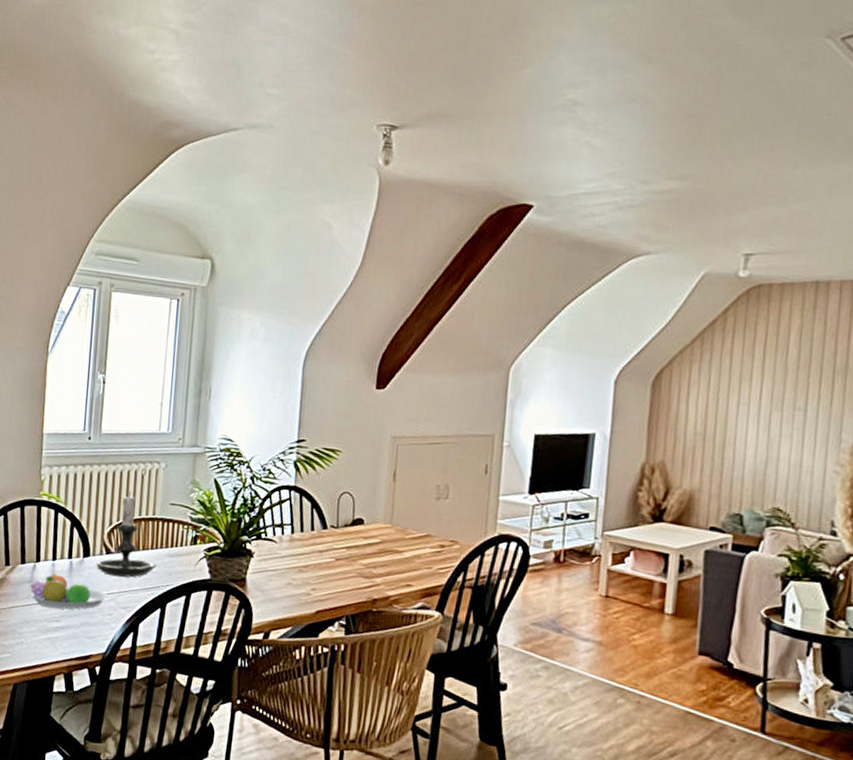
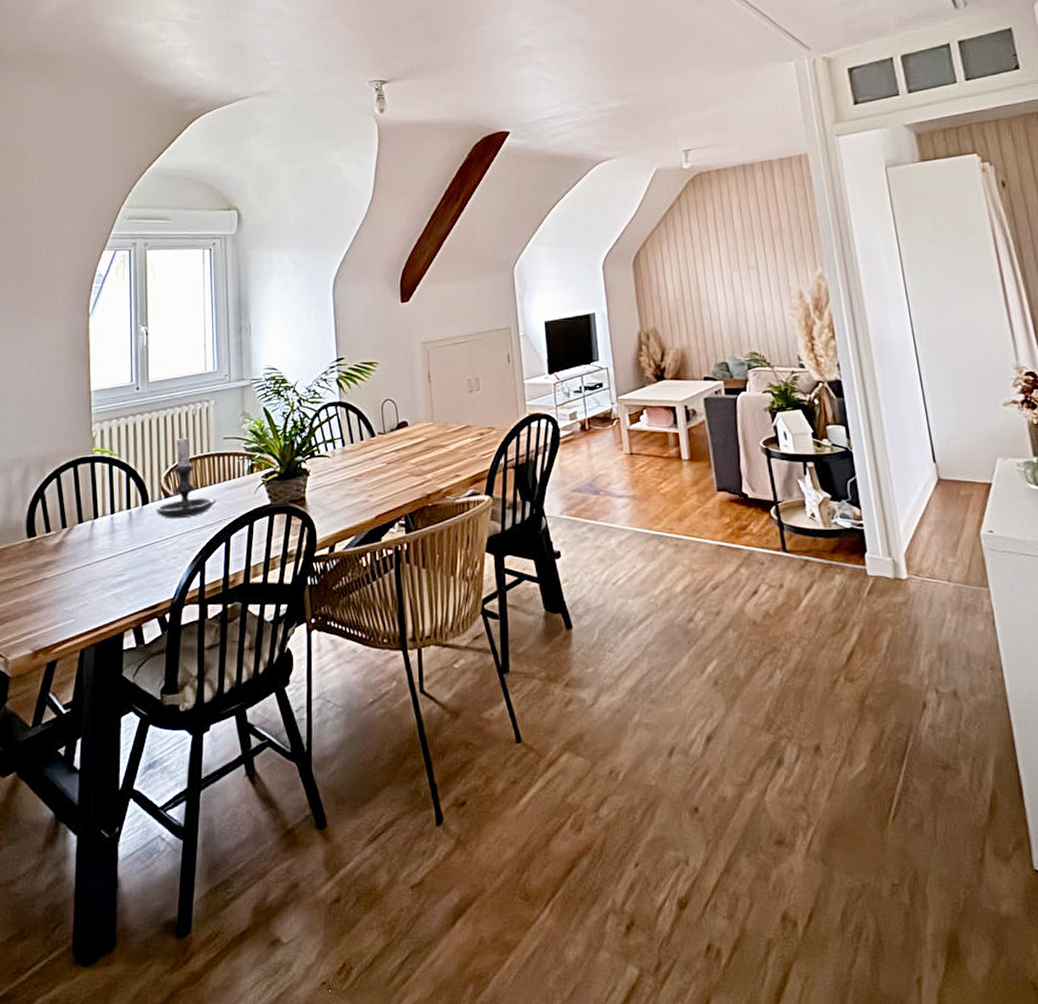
fruit bowl: present [30,573,109,610] -> none [90,527,172,564]

